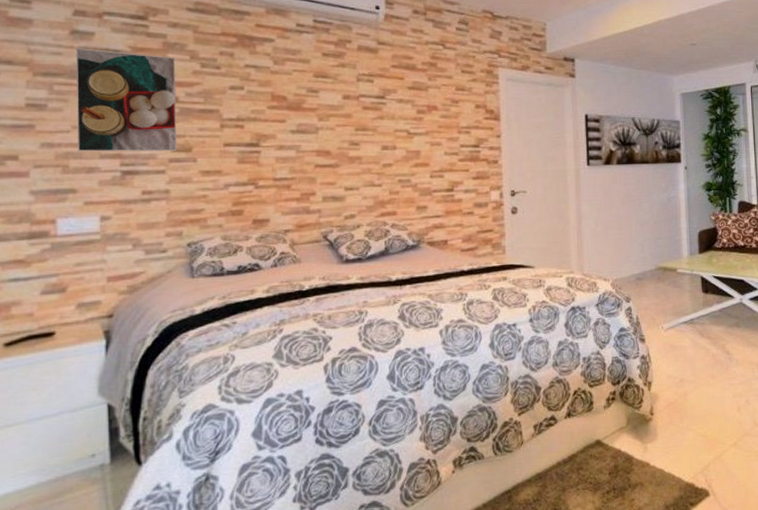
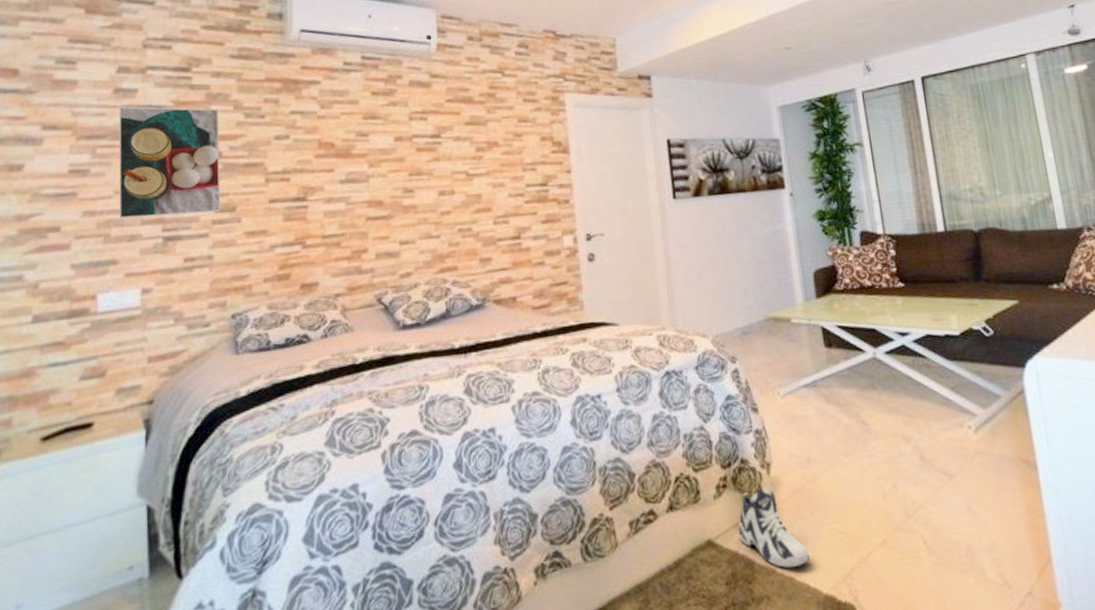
sneaker: none [622,400,676,463] -> present [738,487,810,569]

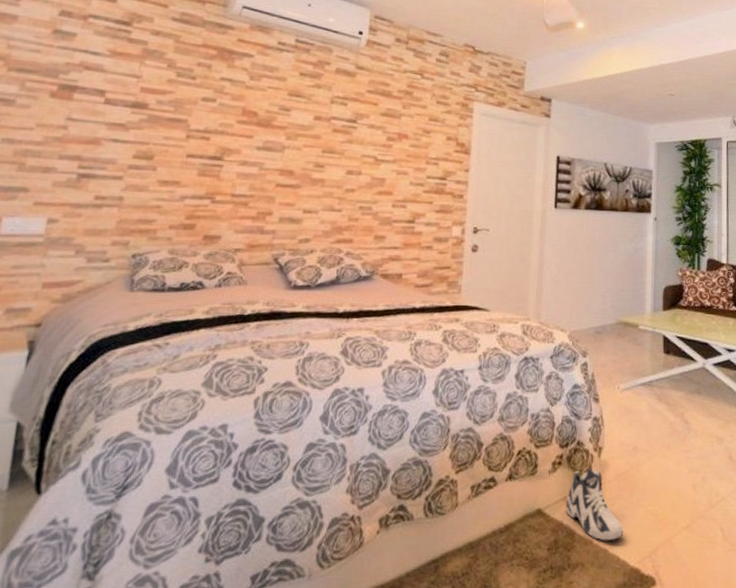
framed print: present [118,106,221,219] -> none [37,47,153,159]

